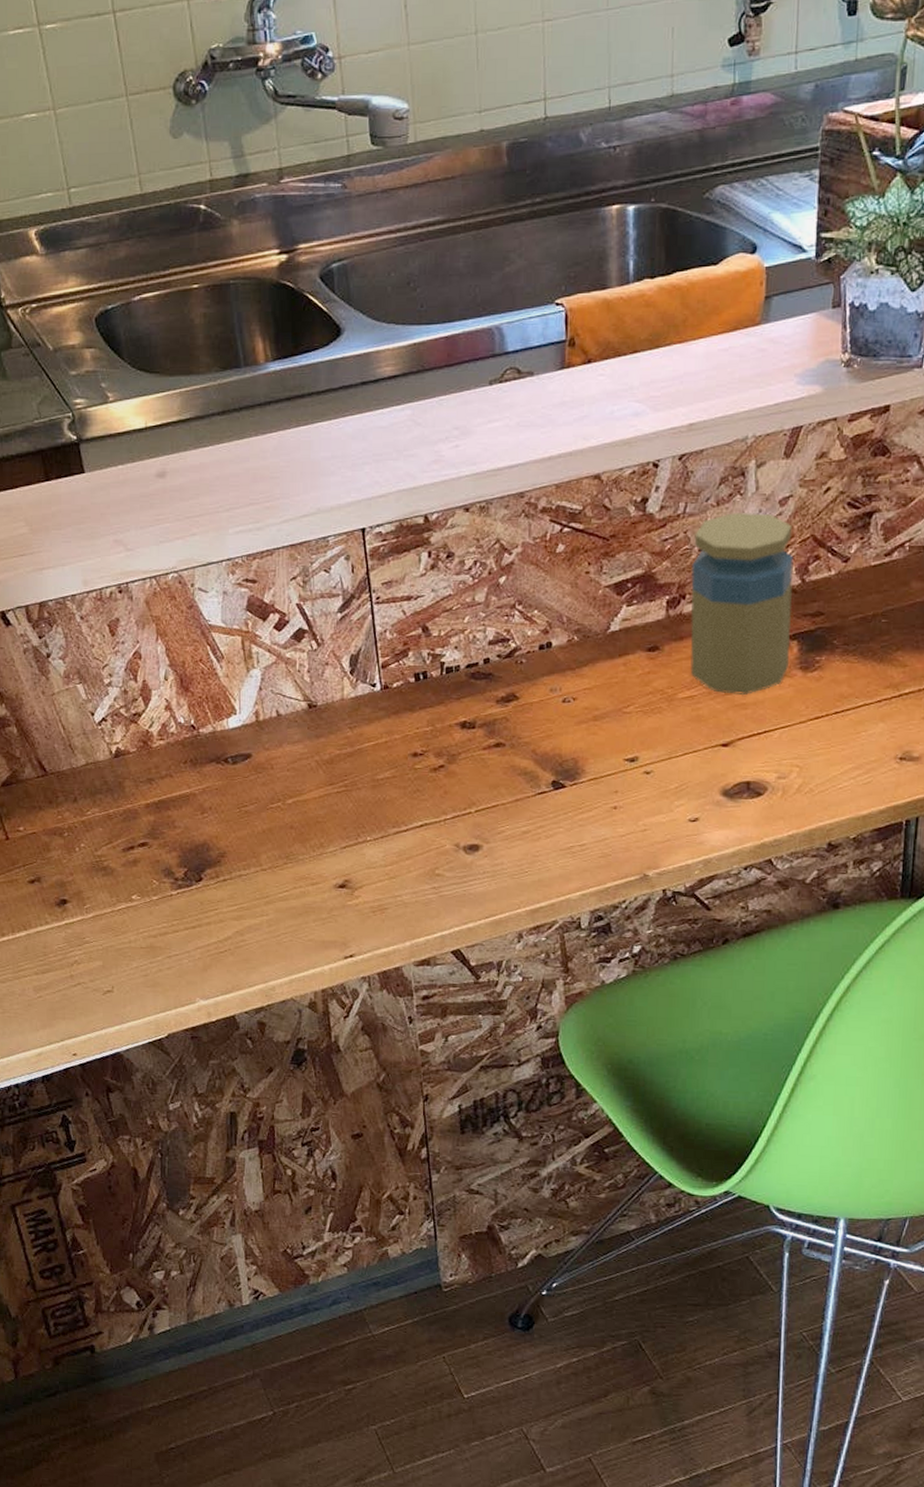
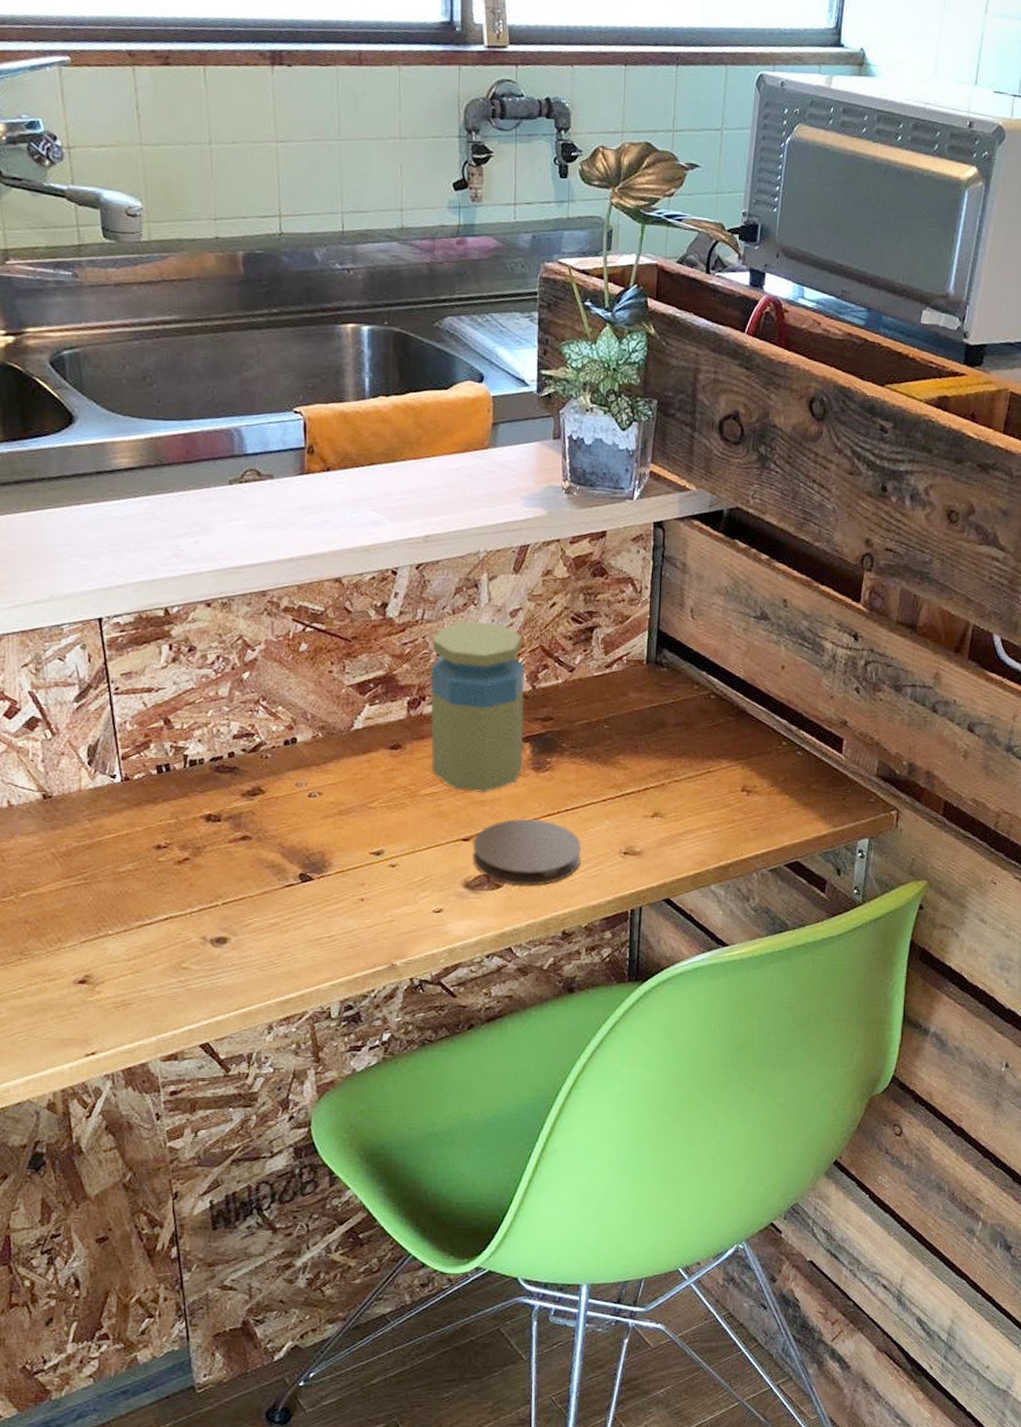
coaster: none [732,722,853,794] -> present [473,818,582,886]

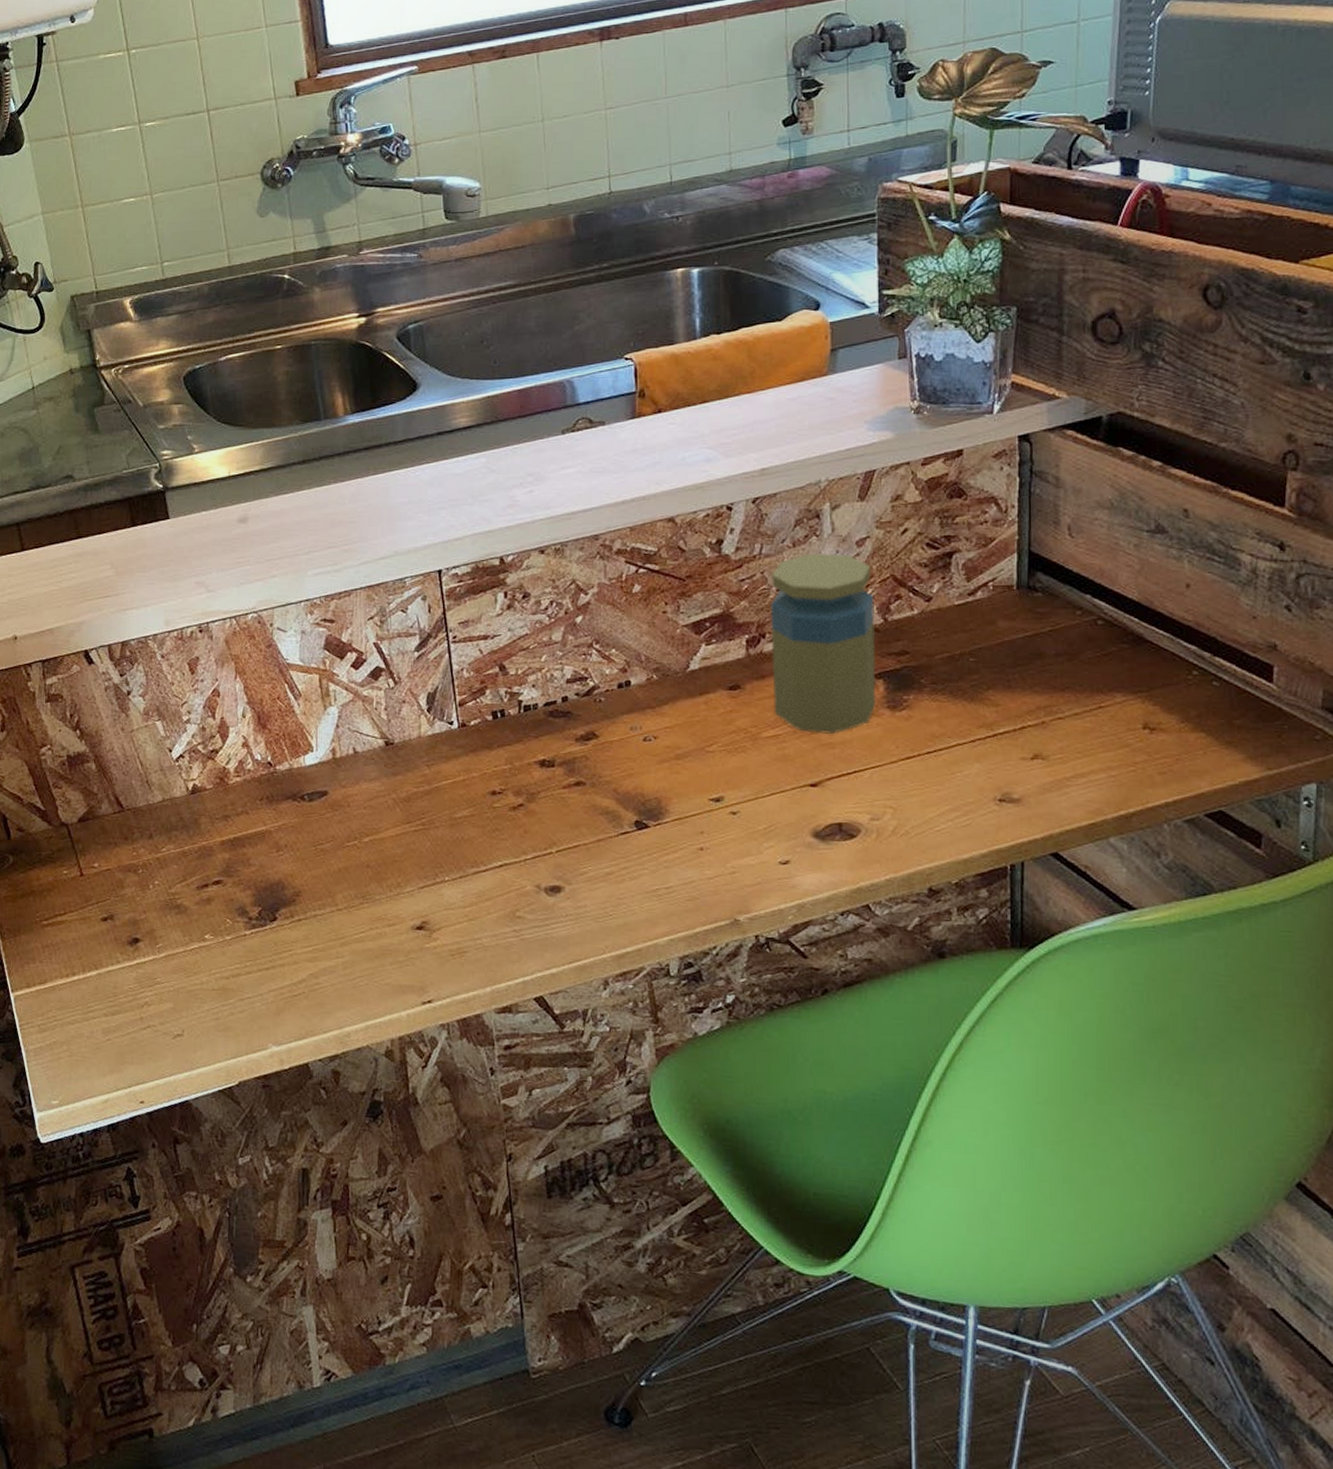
coaster: present [473,818,582,886] -> none [822,762,948,836]

